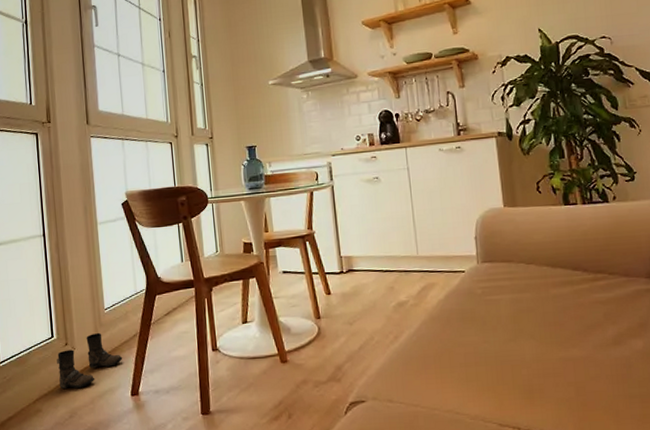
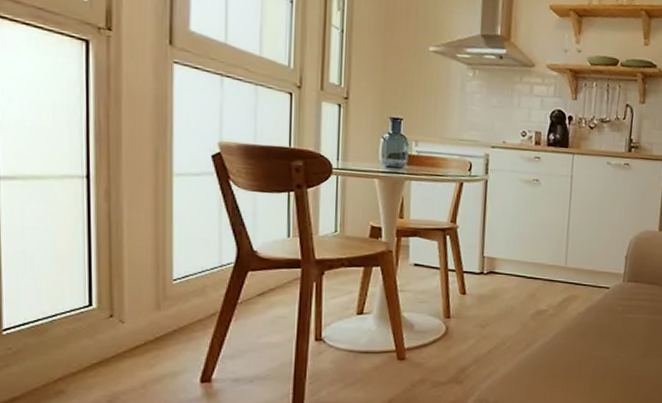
boots: present [57,332,123,389] -> none [95,306,193,369]

